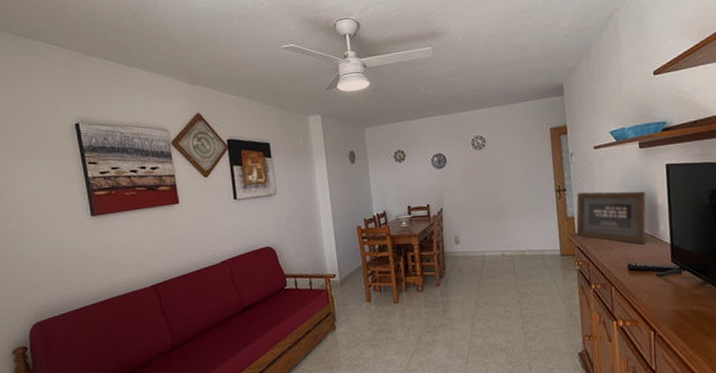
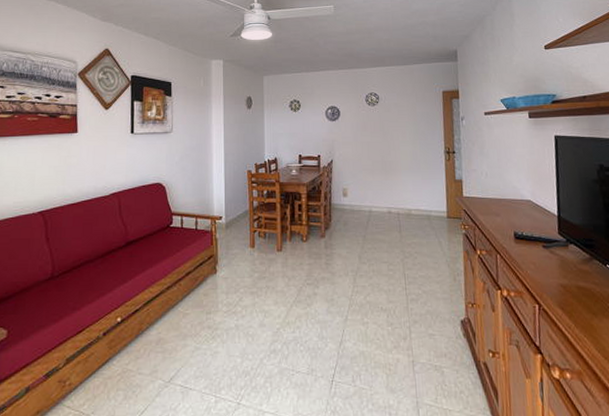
picture frame: present [576,191,646,245] -> none [463,156,535,214]

